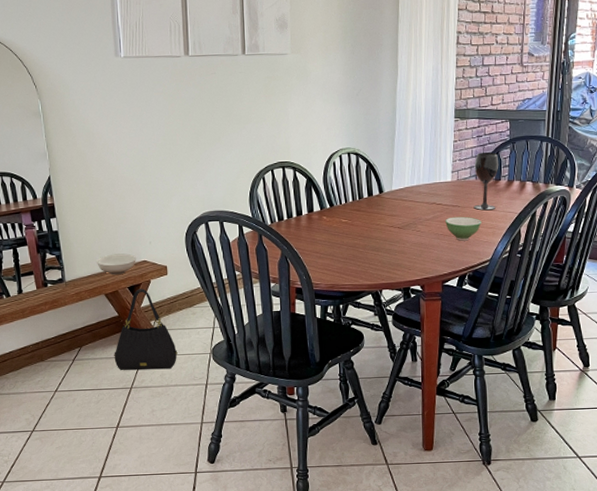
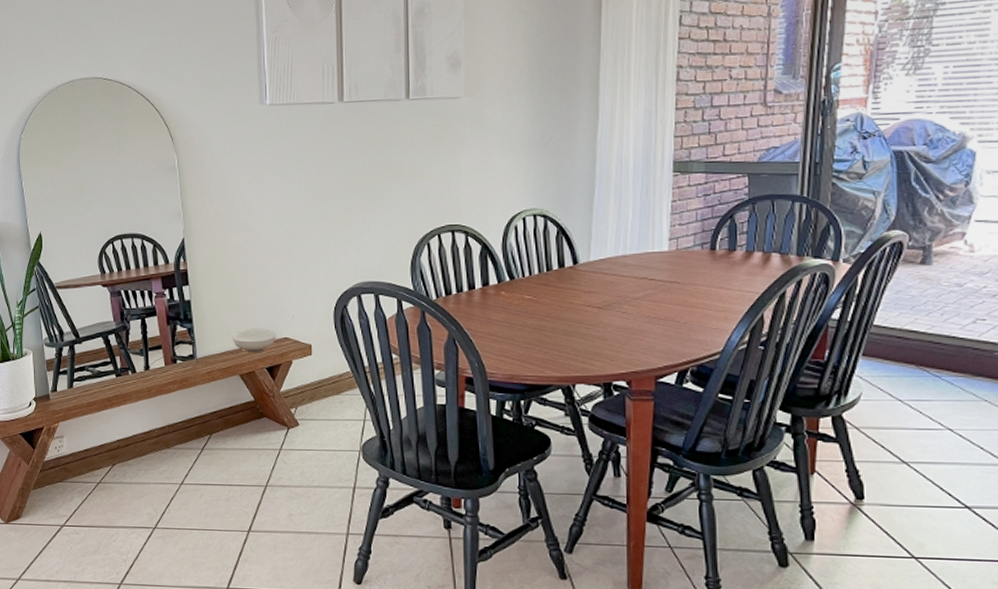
handbag: present [114,289,178,370] -> none [248,370,321,467]
bowl: present [445,216,482,241] -> none [660,295,710,327]
wine glass: present [473,152,499,211] -> none [698,215,734,289]

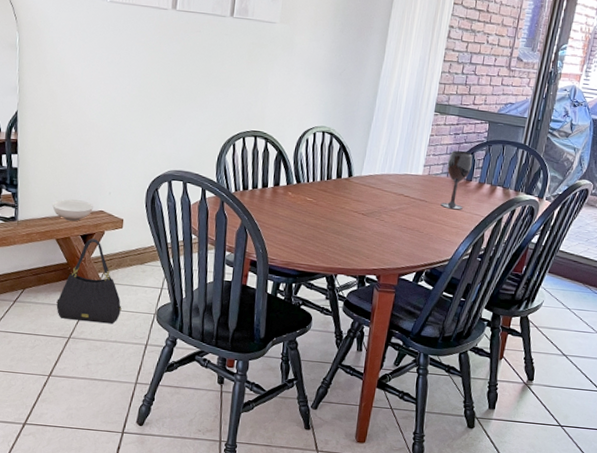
handbag: none [248,370,321,467] -> present [56,238,122,324]
wine glass: none [698,215,734,289] -> present [440,150,473,210]

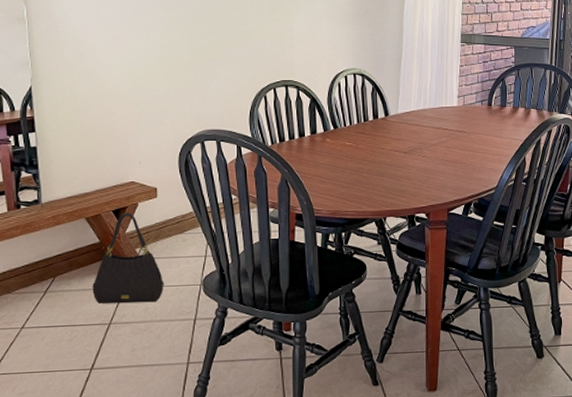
bowl: present [51,199,93,222] -> none [77,173,123,197]
wine glass: present [440,150,473,210] -> none [479,78,505,137]

